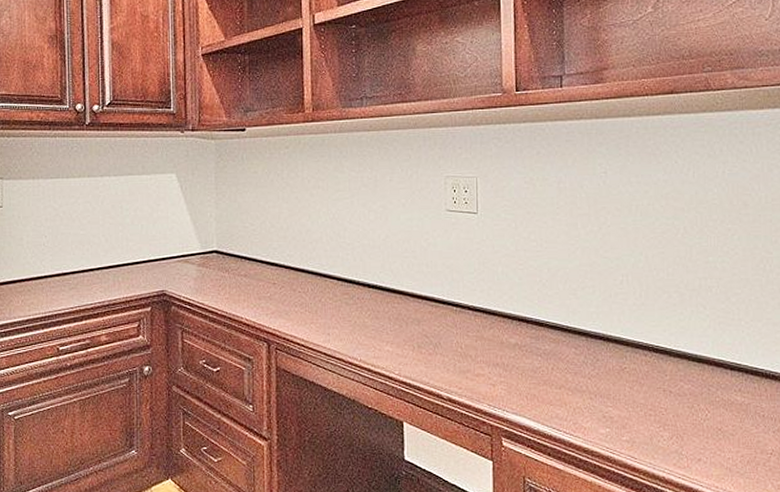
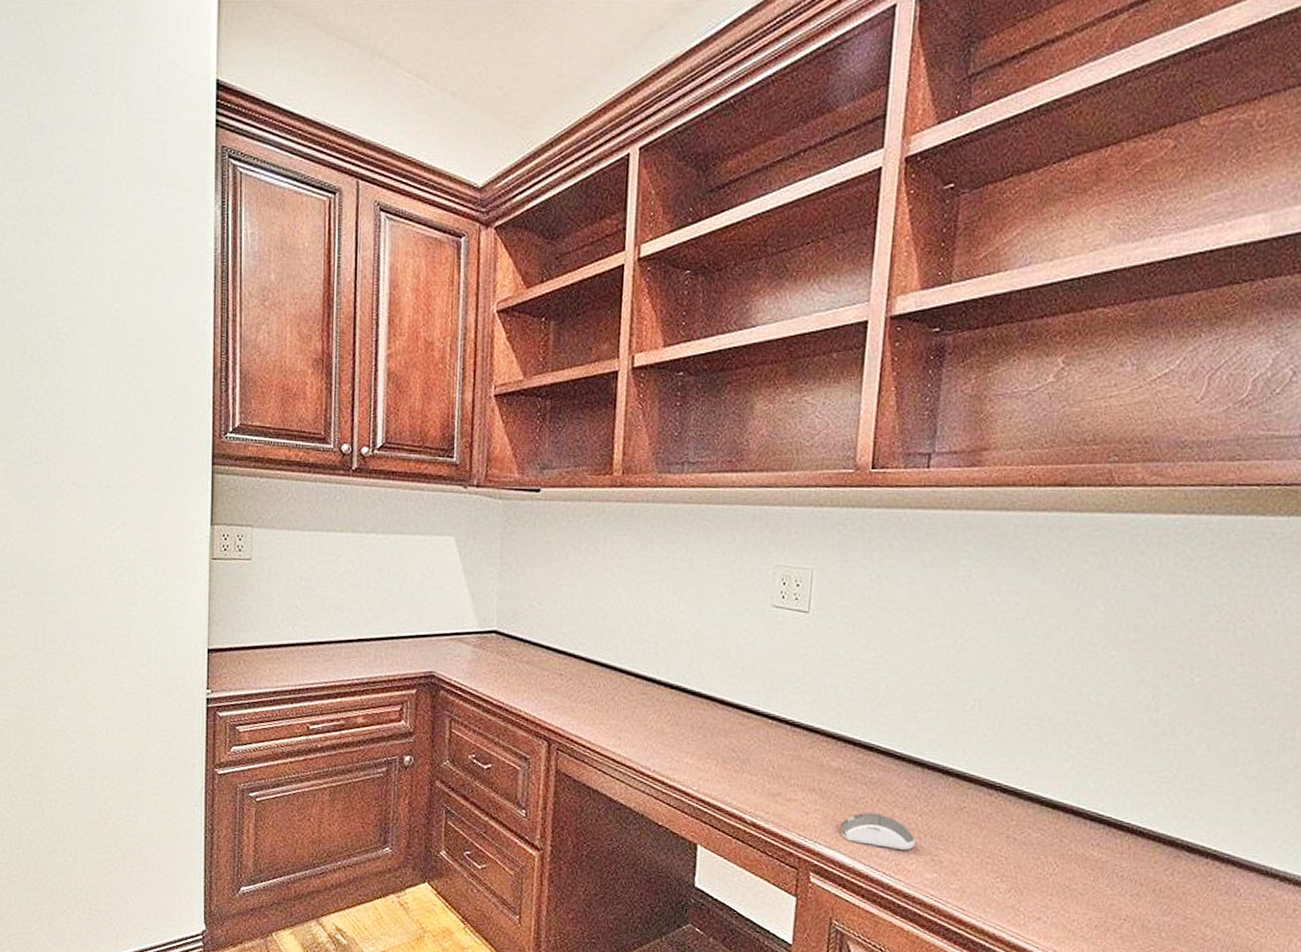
computer mouse: none [523,380,588,410] -> present [839,812,915,850]

